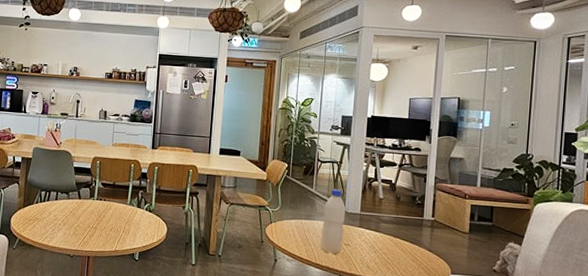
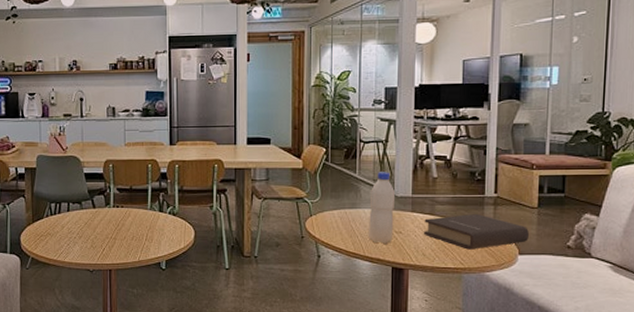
book: none [369,233,460,266] -> present [424,214,529,250]

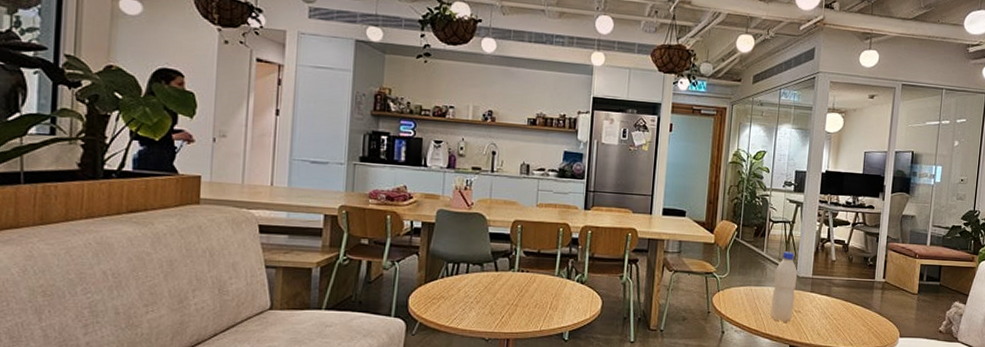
book: present [424,214,529,250] -> none [820,297,909,331]

